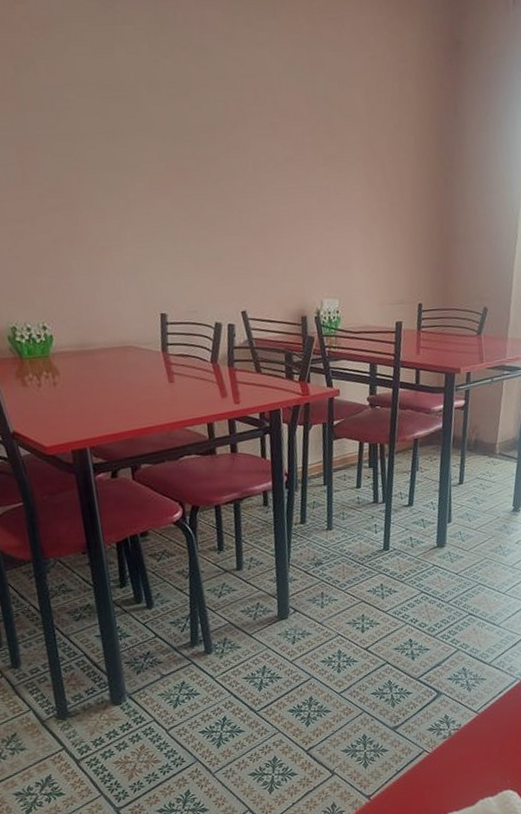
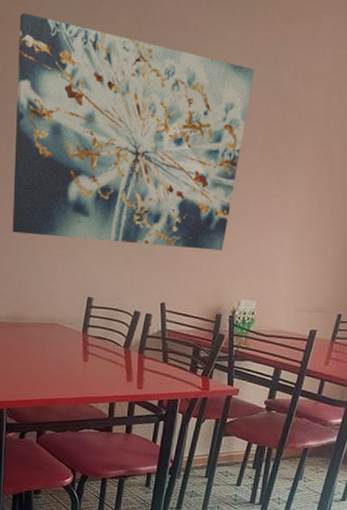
wall art: none [22,13,295,253] -> present [12,13,255,251]

